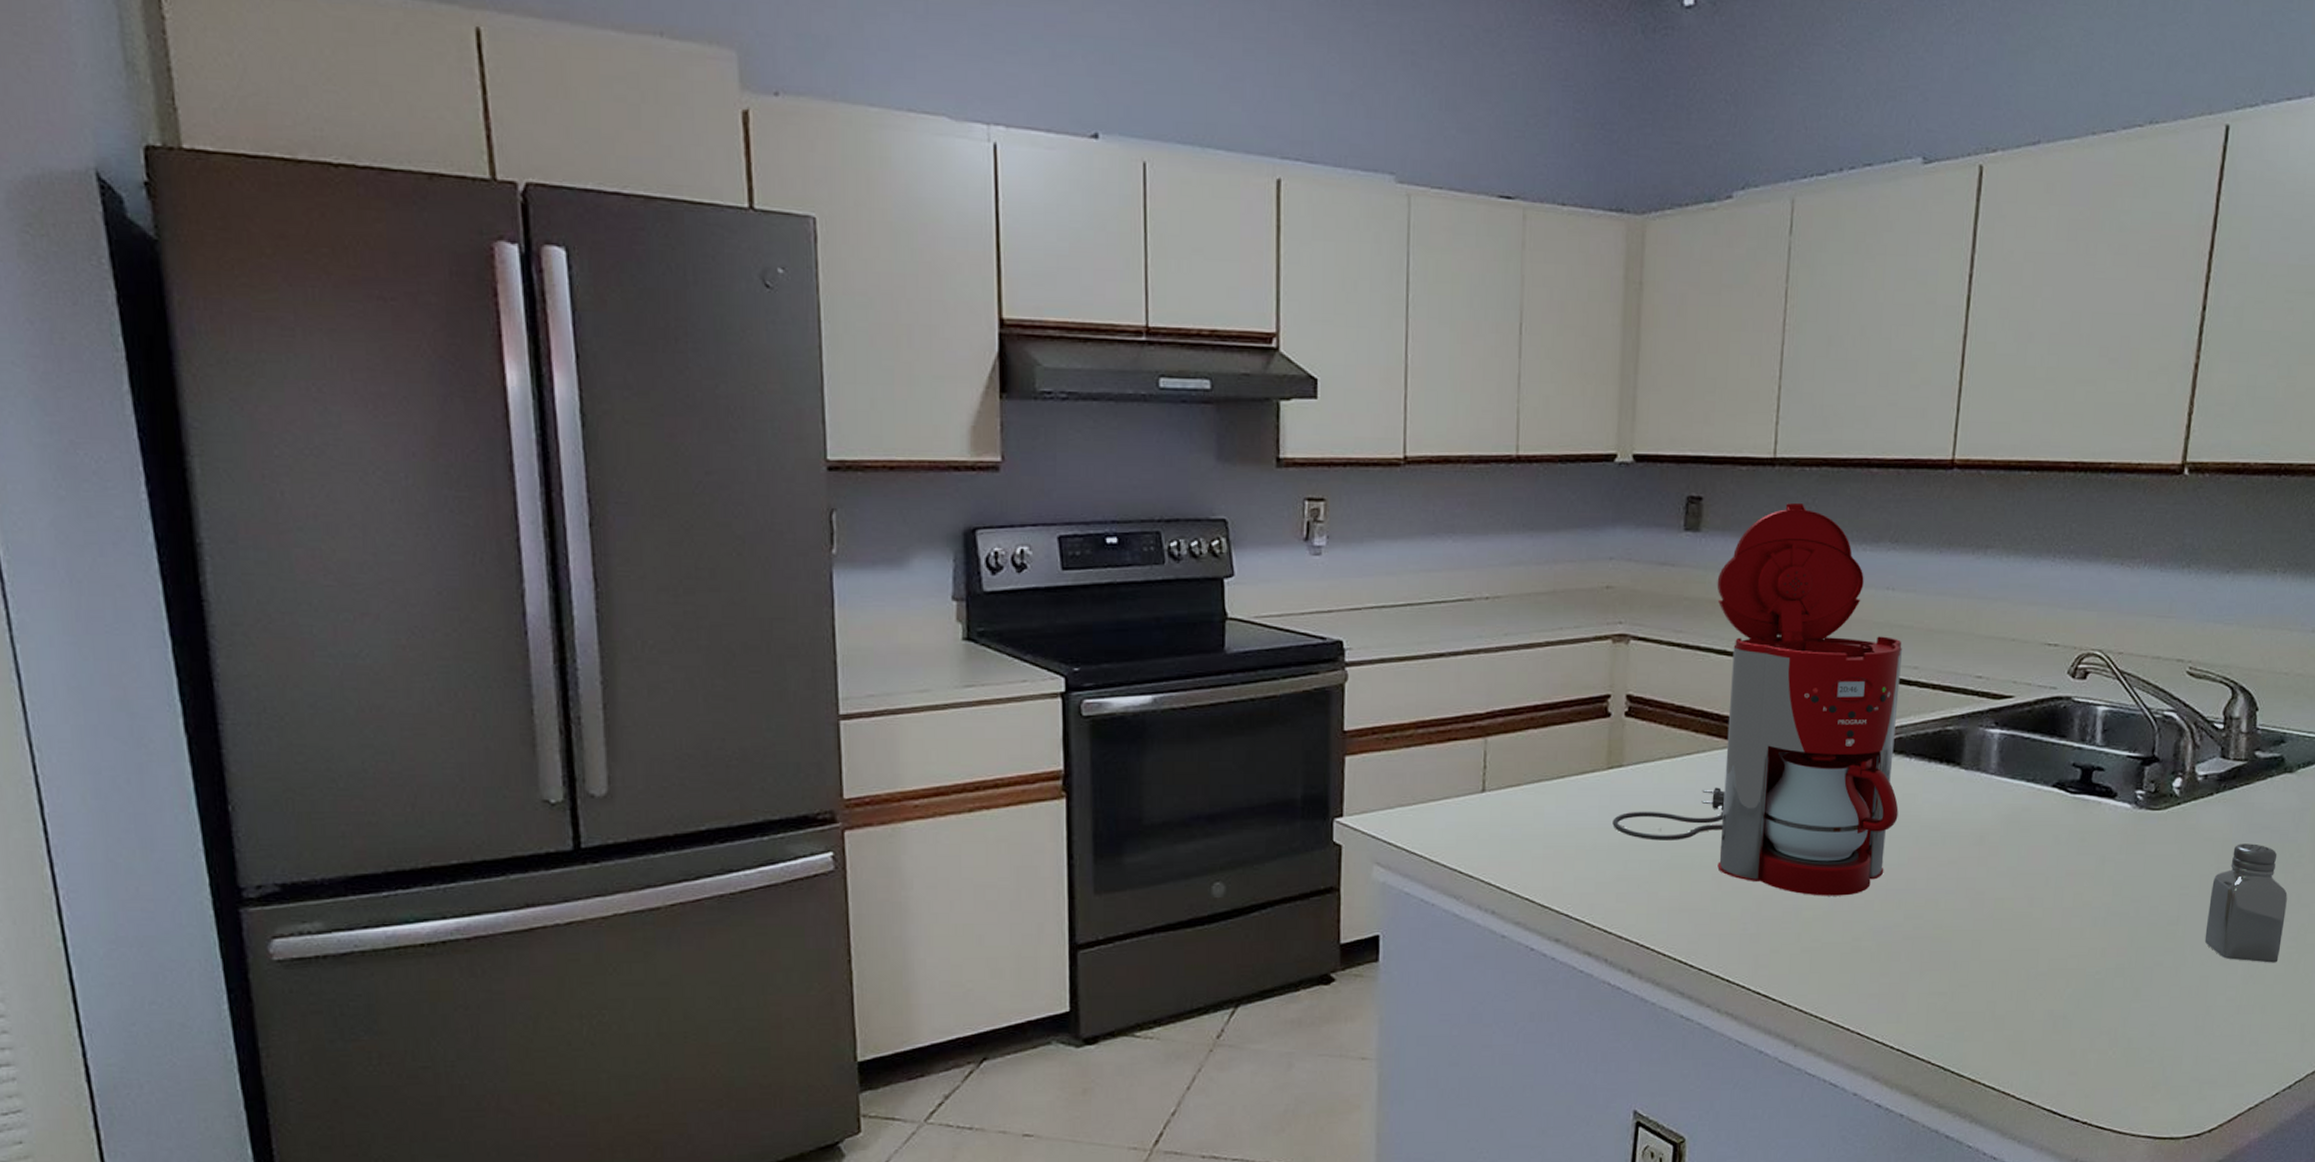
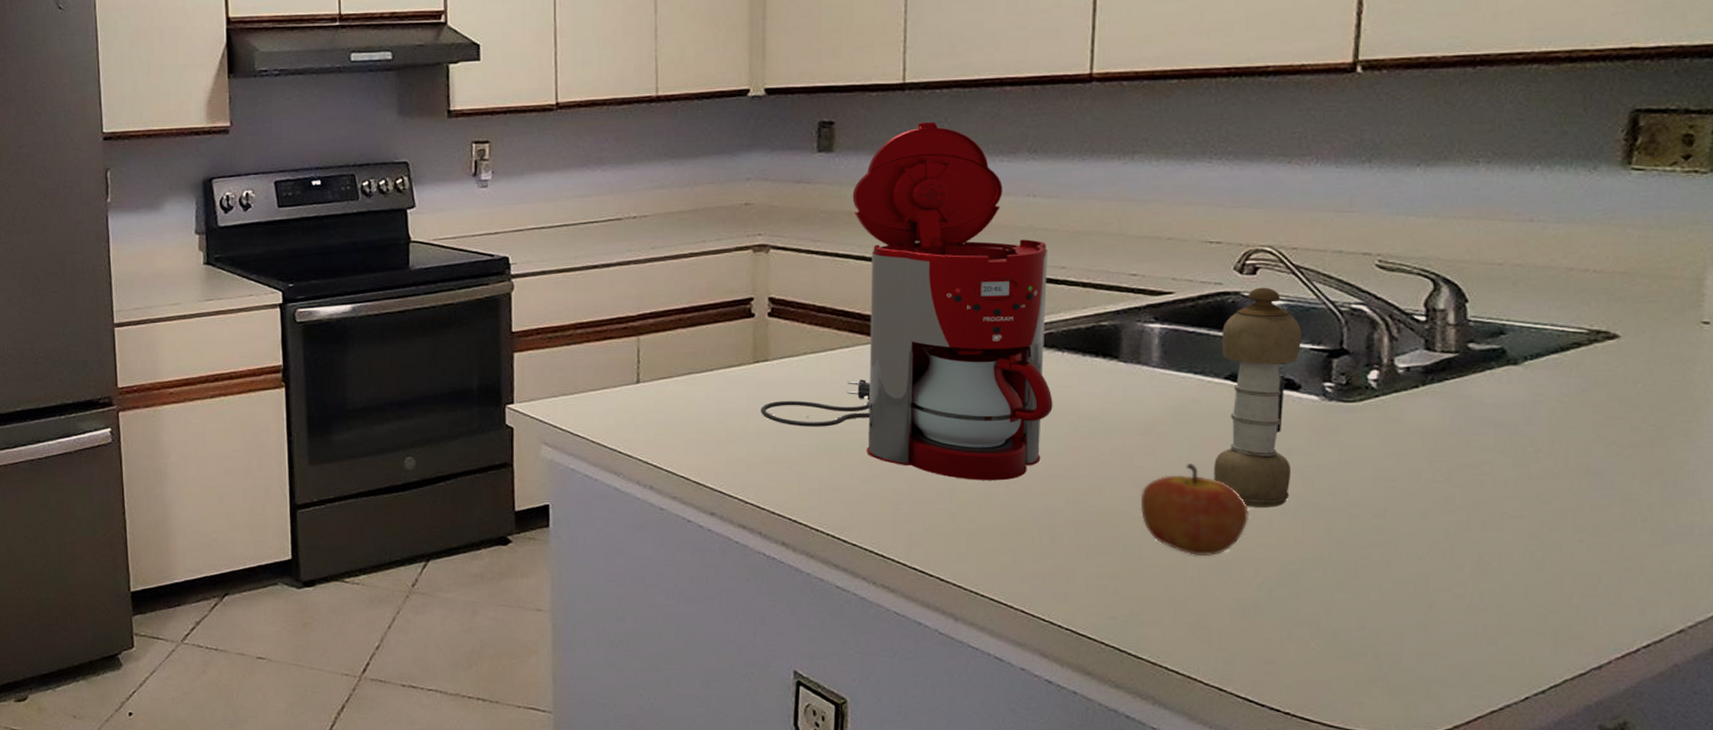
apple: none [1970,874,2065,968] -> present [1140,464,1249,556]
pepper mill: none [2037,692,2121,917] -> present [1214,287,1302,507]
saltshaker: present [2204,843,2288,963] -> none [1420,437,1522,561]

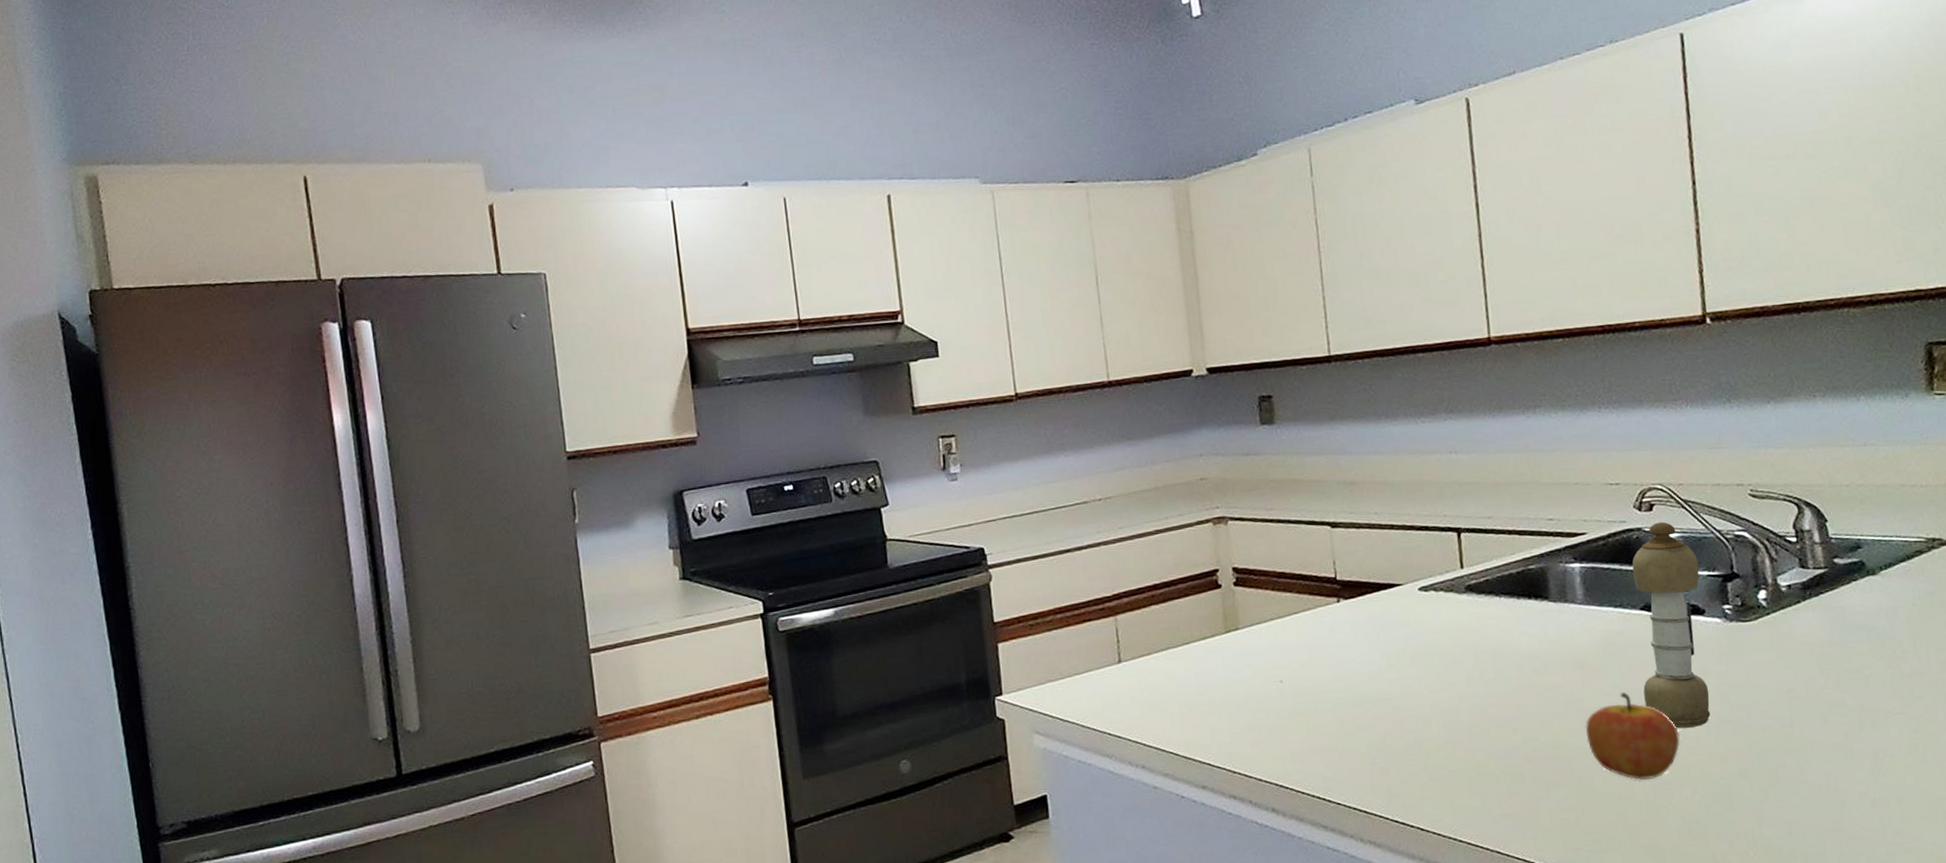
coffee maker: present [761,122,1053,481] -> none [1237,390,1499,728]

